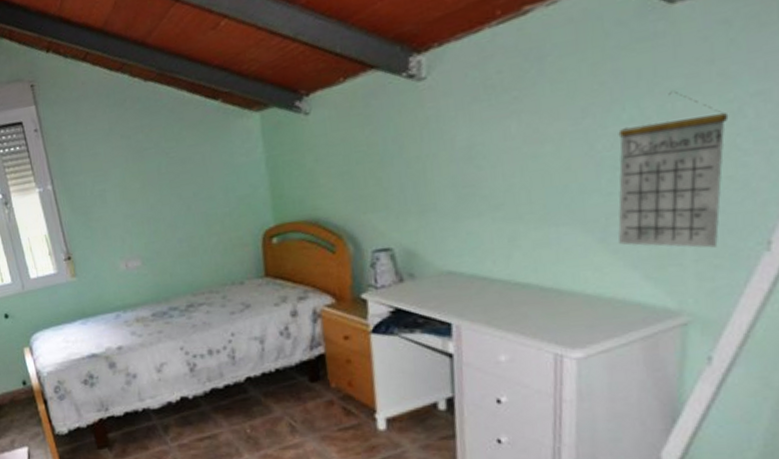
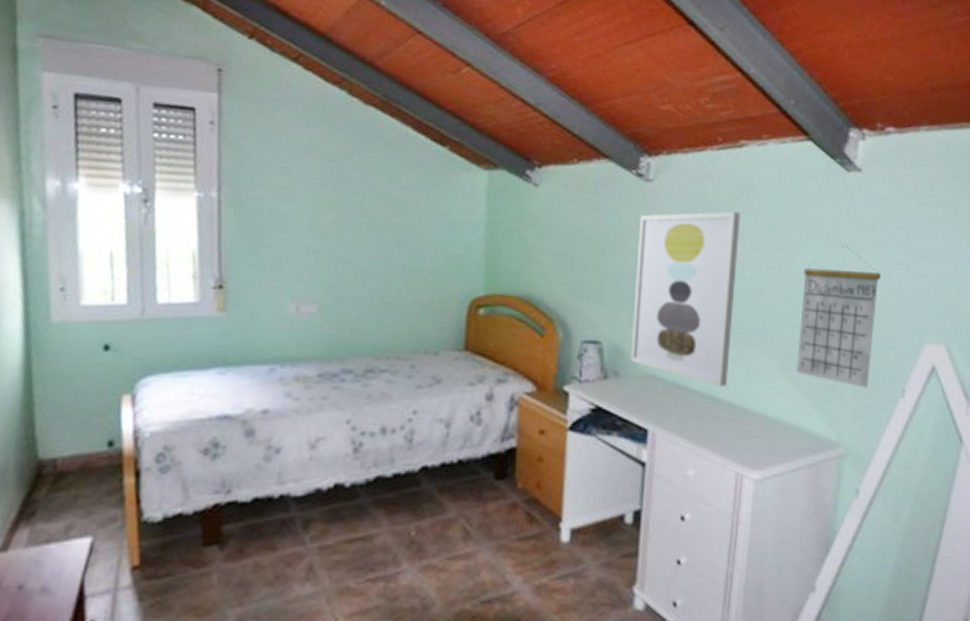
wall art: none [417,86,536,272] -> present [630,211,741,386]

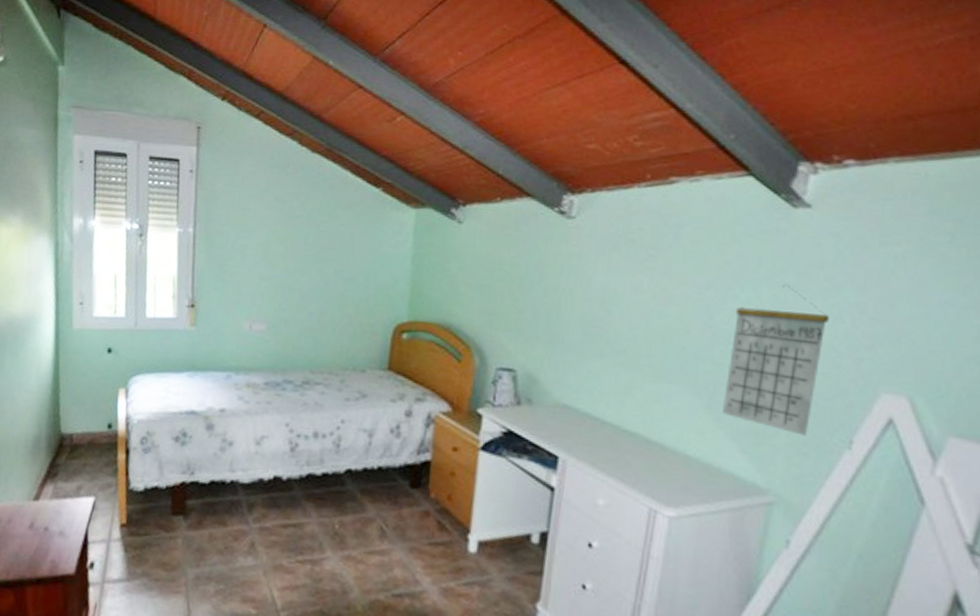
wall art: present [630,211,741,386] -> none [544,248,667,422]

